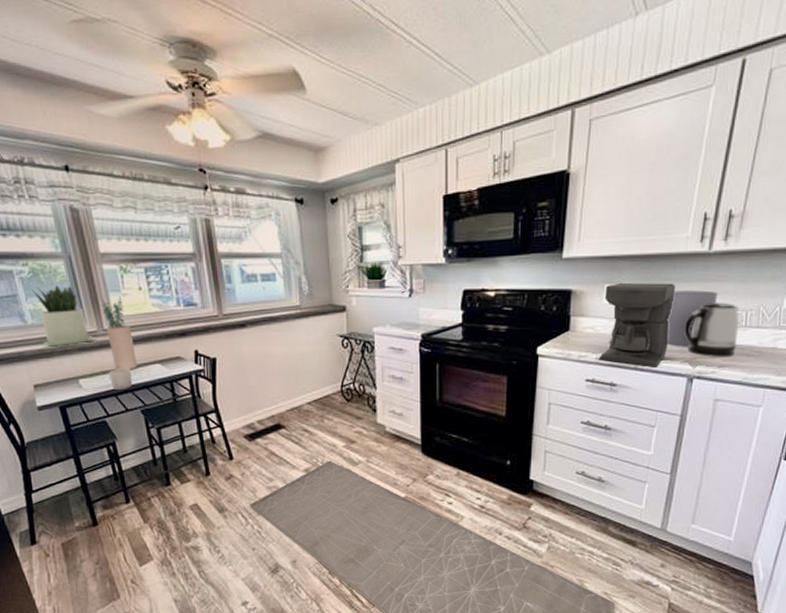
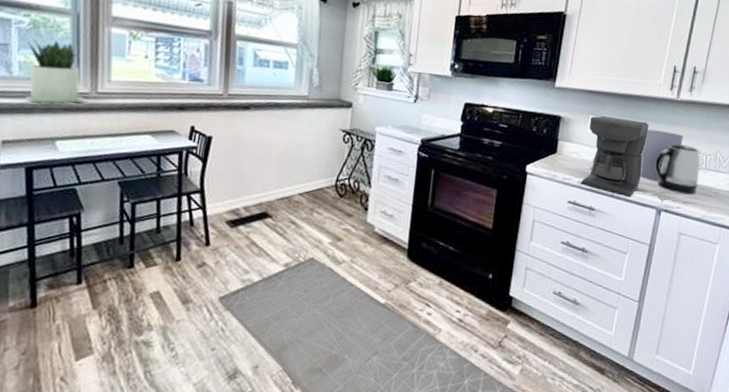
vase: present [101,296,138,370] -> none [99,61,128,138]
mug: present [108,368,133,391] -> none [91,134,118,158]

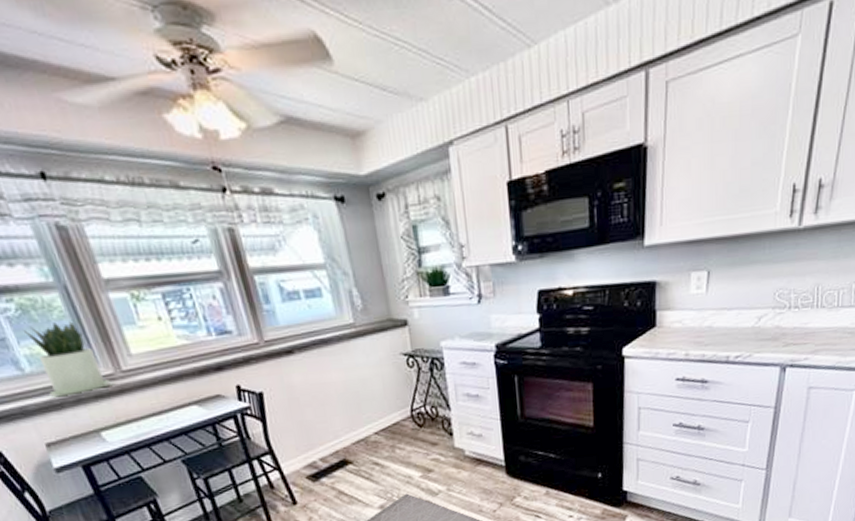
coffee maker: present [580,115,649,198] -> none [688,265,765,361]
canister: present [639,129,683,182] -> none [758,271,809,335]
kettle: present [654,143,701,195] -> none [774,282,831,343]

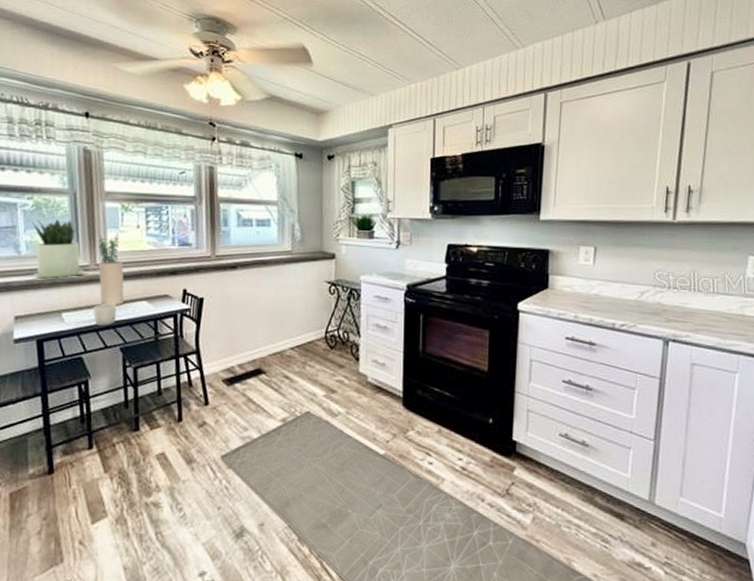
vase: none [114,329,171,417] -> present [98,233,125,306]
mug: none [135,413,168,441] -> present [93,303,118,327]

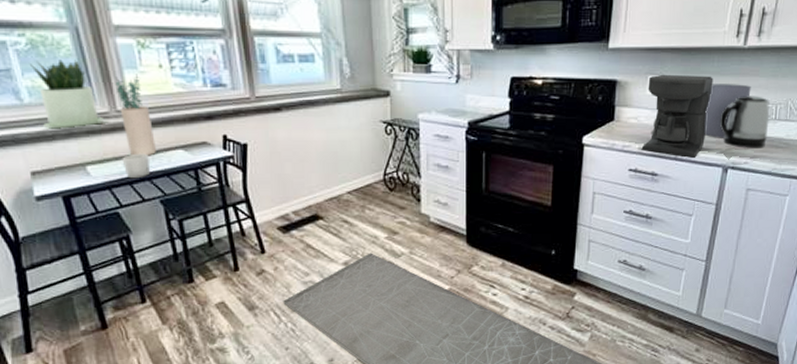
coffee maker: none [577,245,646,330] -> present [641,74,714,159]
canister: none [640,256,685,310] -> present [704,84,751,138]
kettle: none [655,268,708,322] -> present [719,96,770,148]

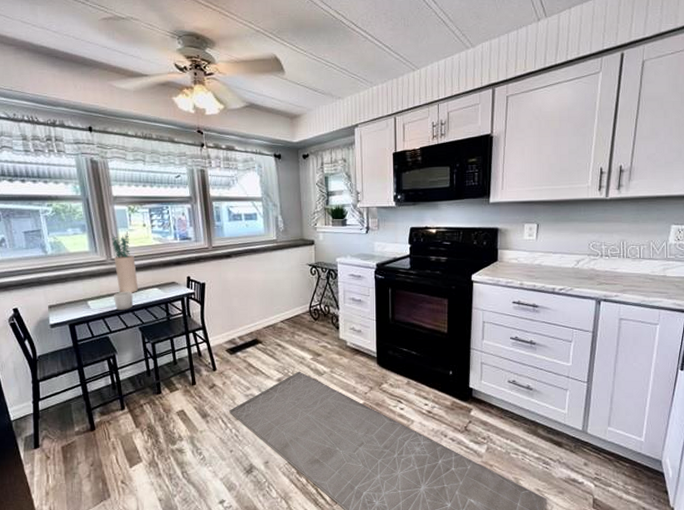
planter: present [30,60,104,129] -> none [54,222,102,273]
coffee maker: present [641,74,714,159] -> none [522,222,582,293]
canister: present [704,84,751,138] -> none [576,229,616,275]
kettle: present [719,96,770,148] -> none [590,239,635,283]

